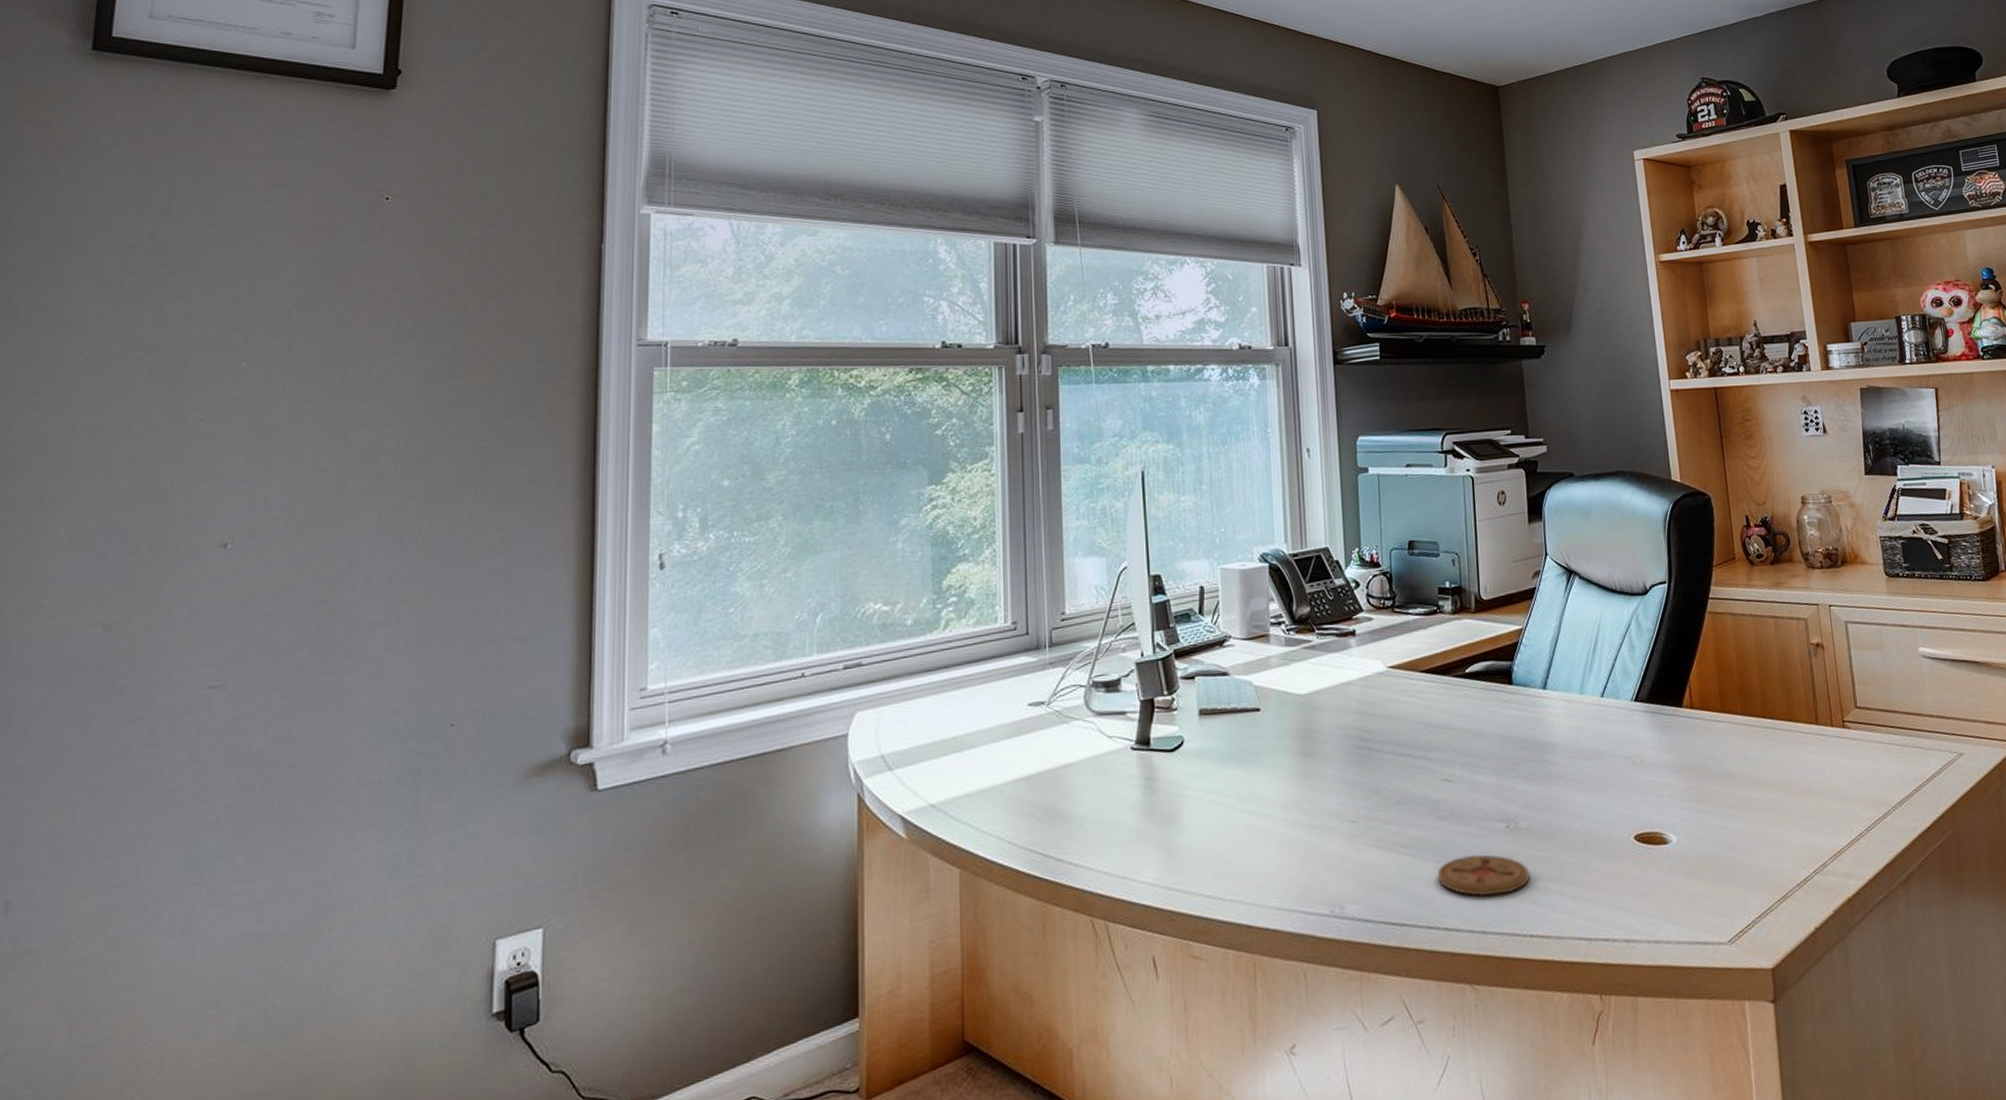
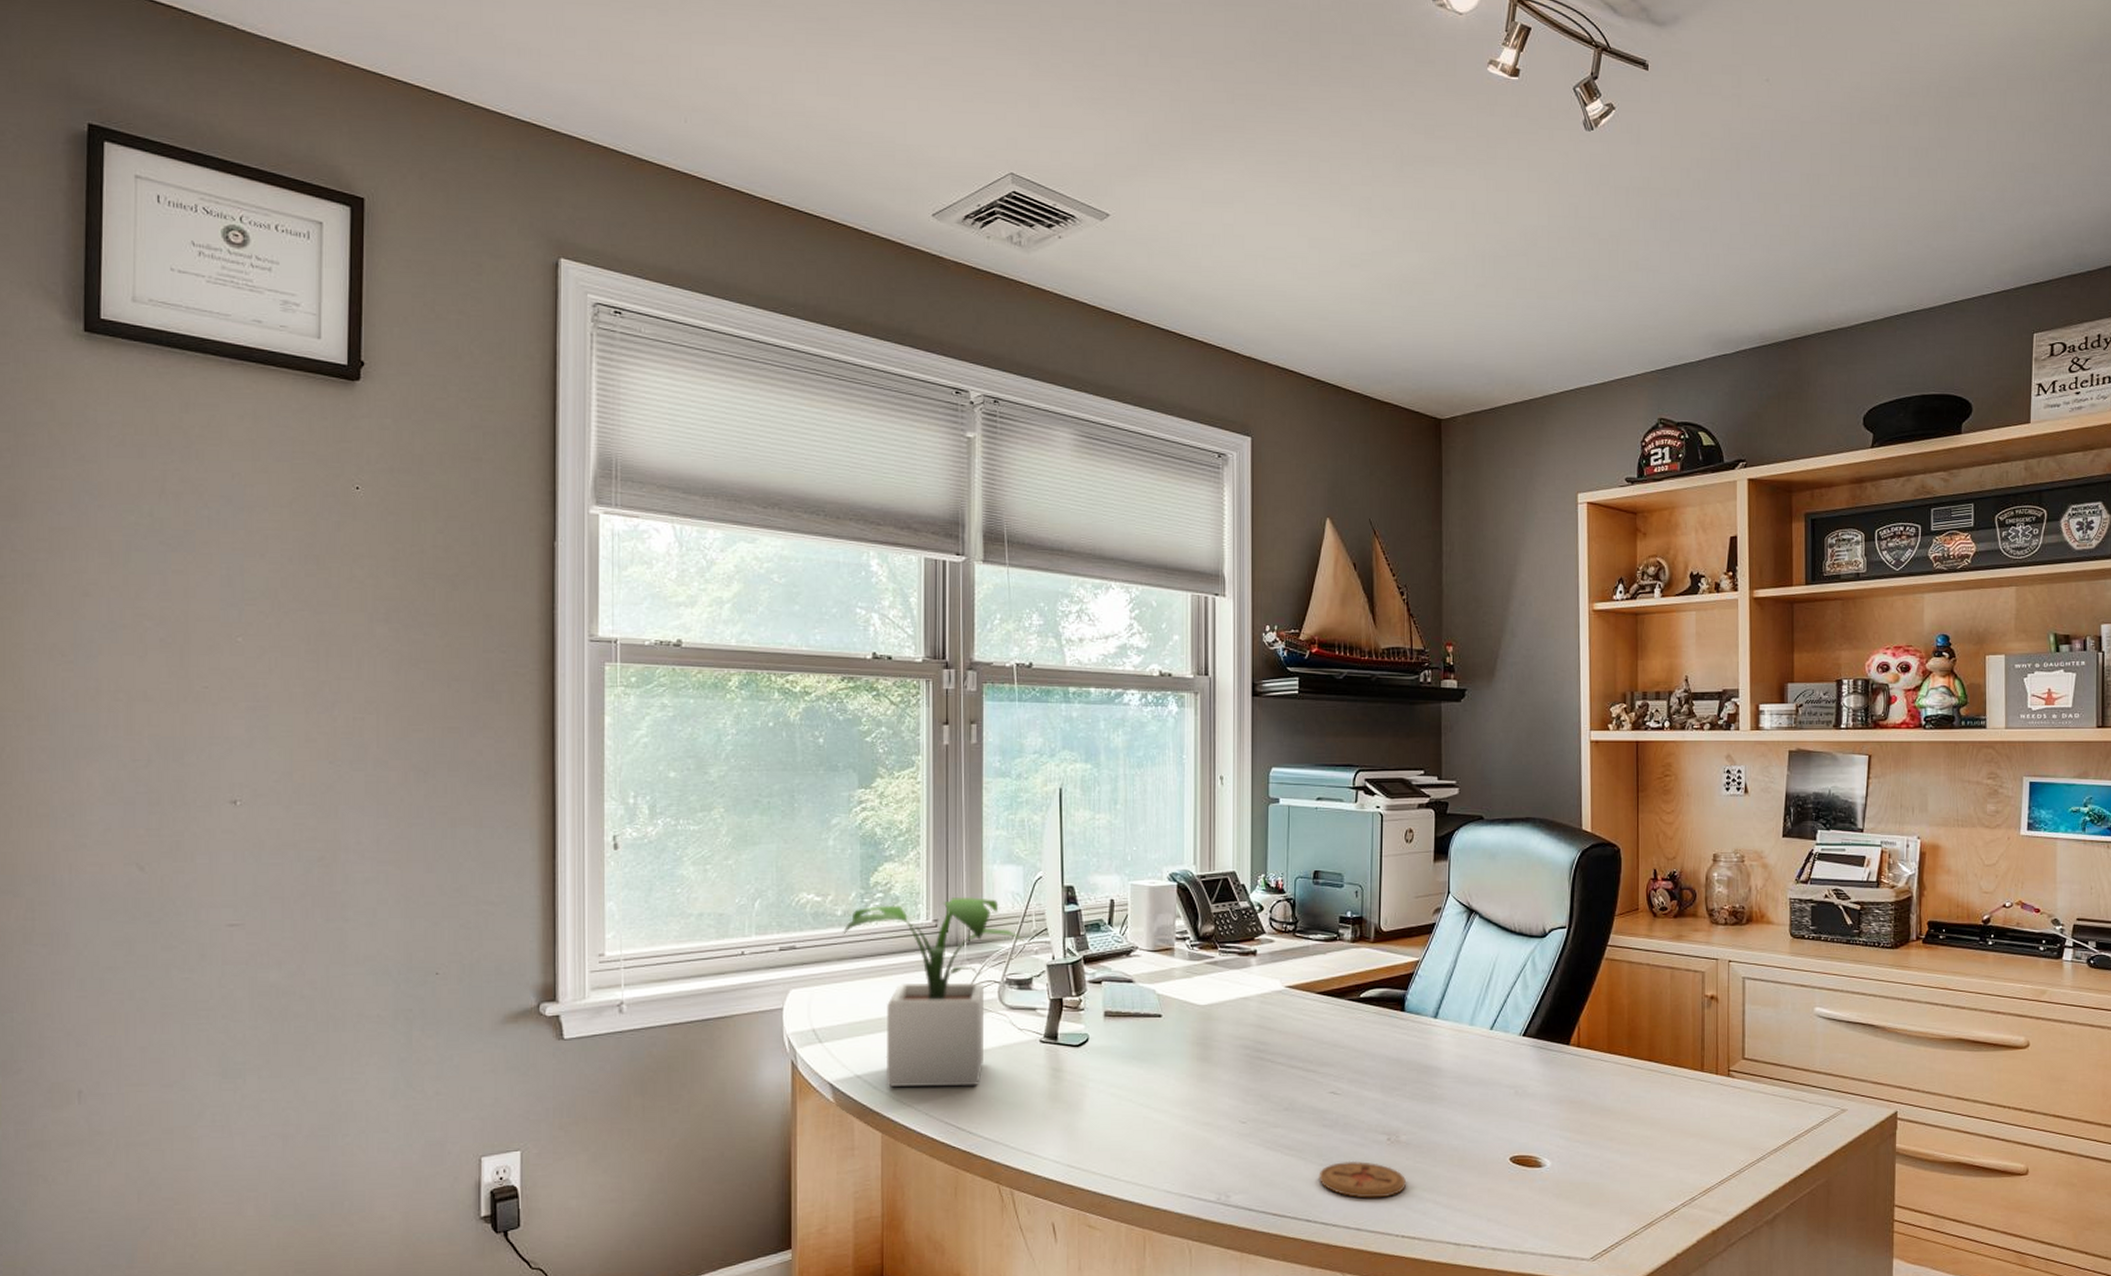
potted plant: none [913,593,1111,814] -> present [843,896,1025,1087]

